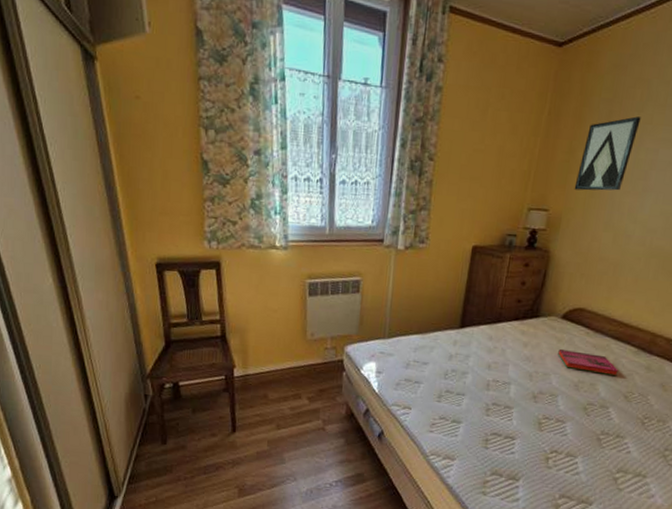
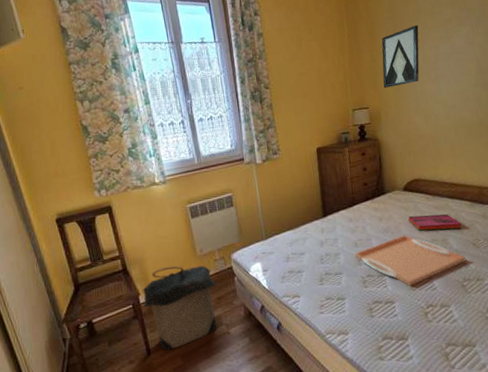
laundry hamper: none [238,343,322,432] -> present [143,265,217,351]
serving tray: none [484,368,612,426] -> present [354,235,466,286]

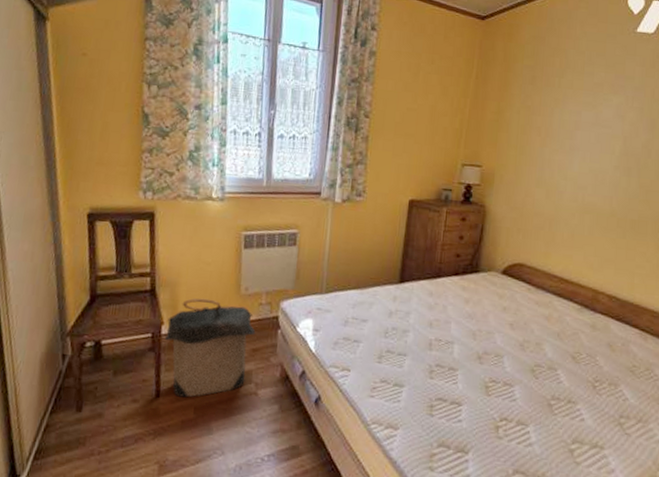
serving tray: present [354,235,466,286] -> none [426,326,561,390]
wall art: present [381,25,419,88] -> none [505,82,562,149]
hardback book: present [408,214,462,231] -> none [500,306,563,336]

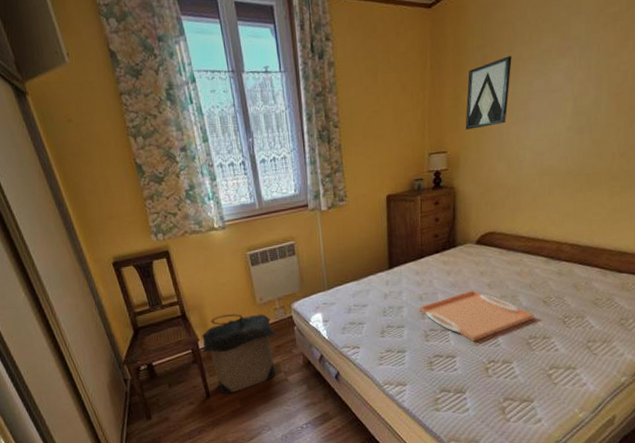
serving tray: none [426,326,561,390] -> present [418,290,535,342]
wall art: none [505,82,562,149] -> present [465,56,512,130]

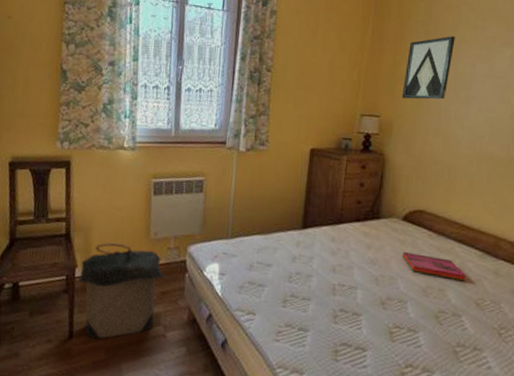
serving tray: present [418,290,535,342] -> none [330,272,465,336]
hardback book: none [478,269,534,287] -> present [402,252,466,282]

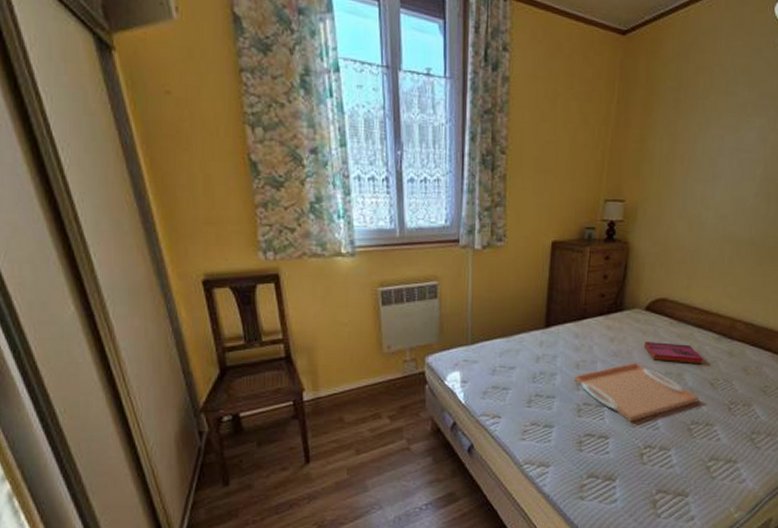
laundry hamper: present [79,242,164,339] -> none [308,360,403,460]
serving tray: none [330,272,465,336] -> present [573,363,700,422]
wall art: present [402,36,455,100] -> none [647,104,706,180]

